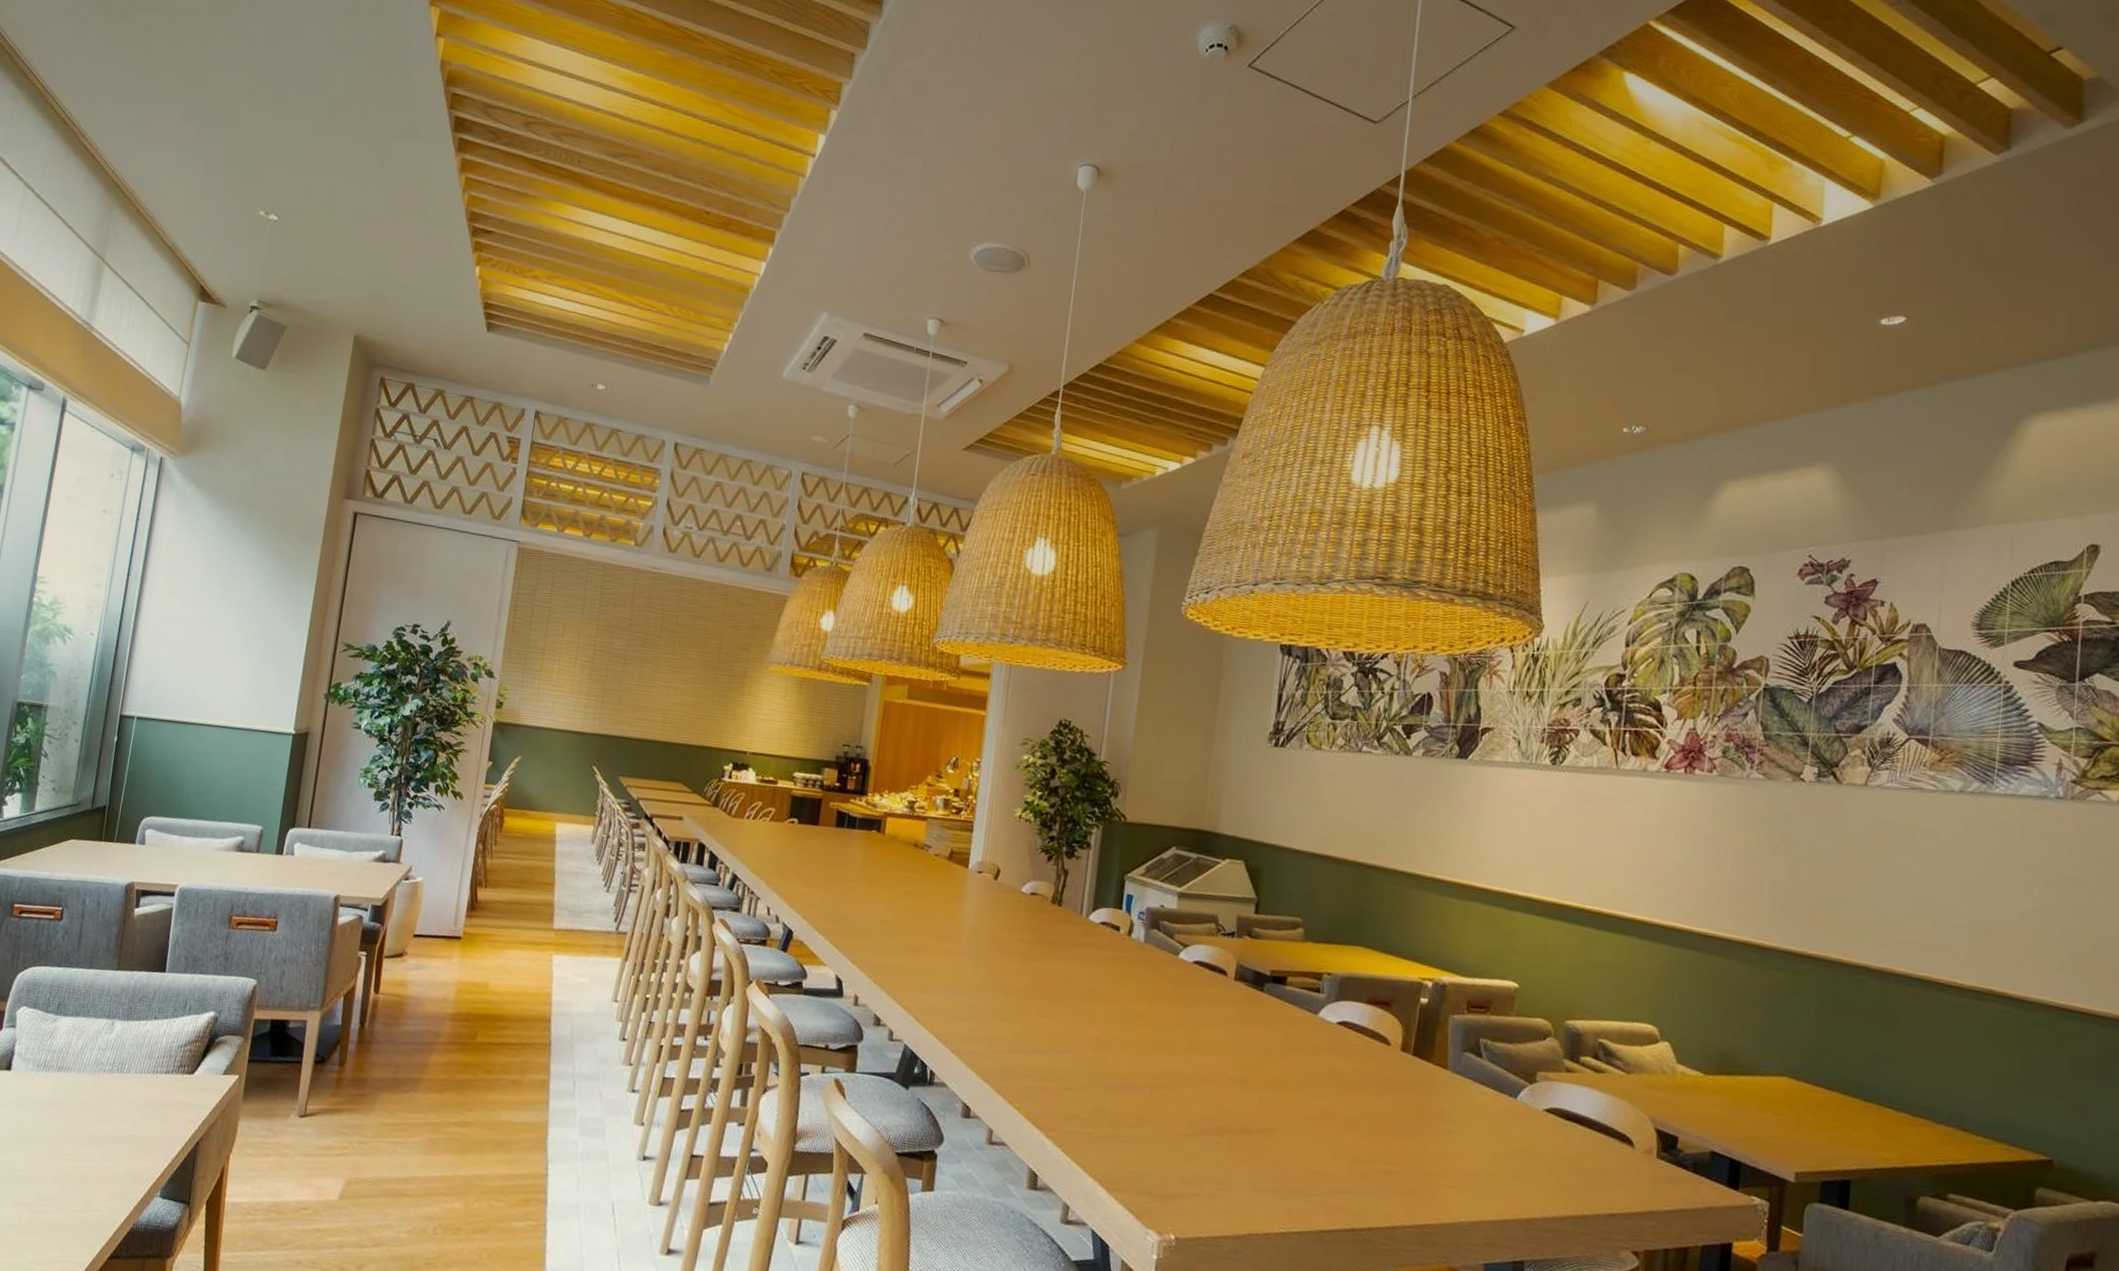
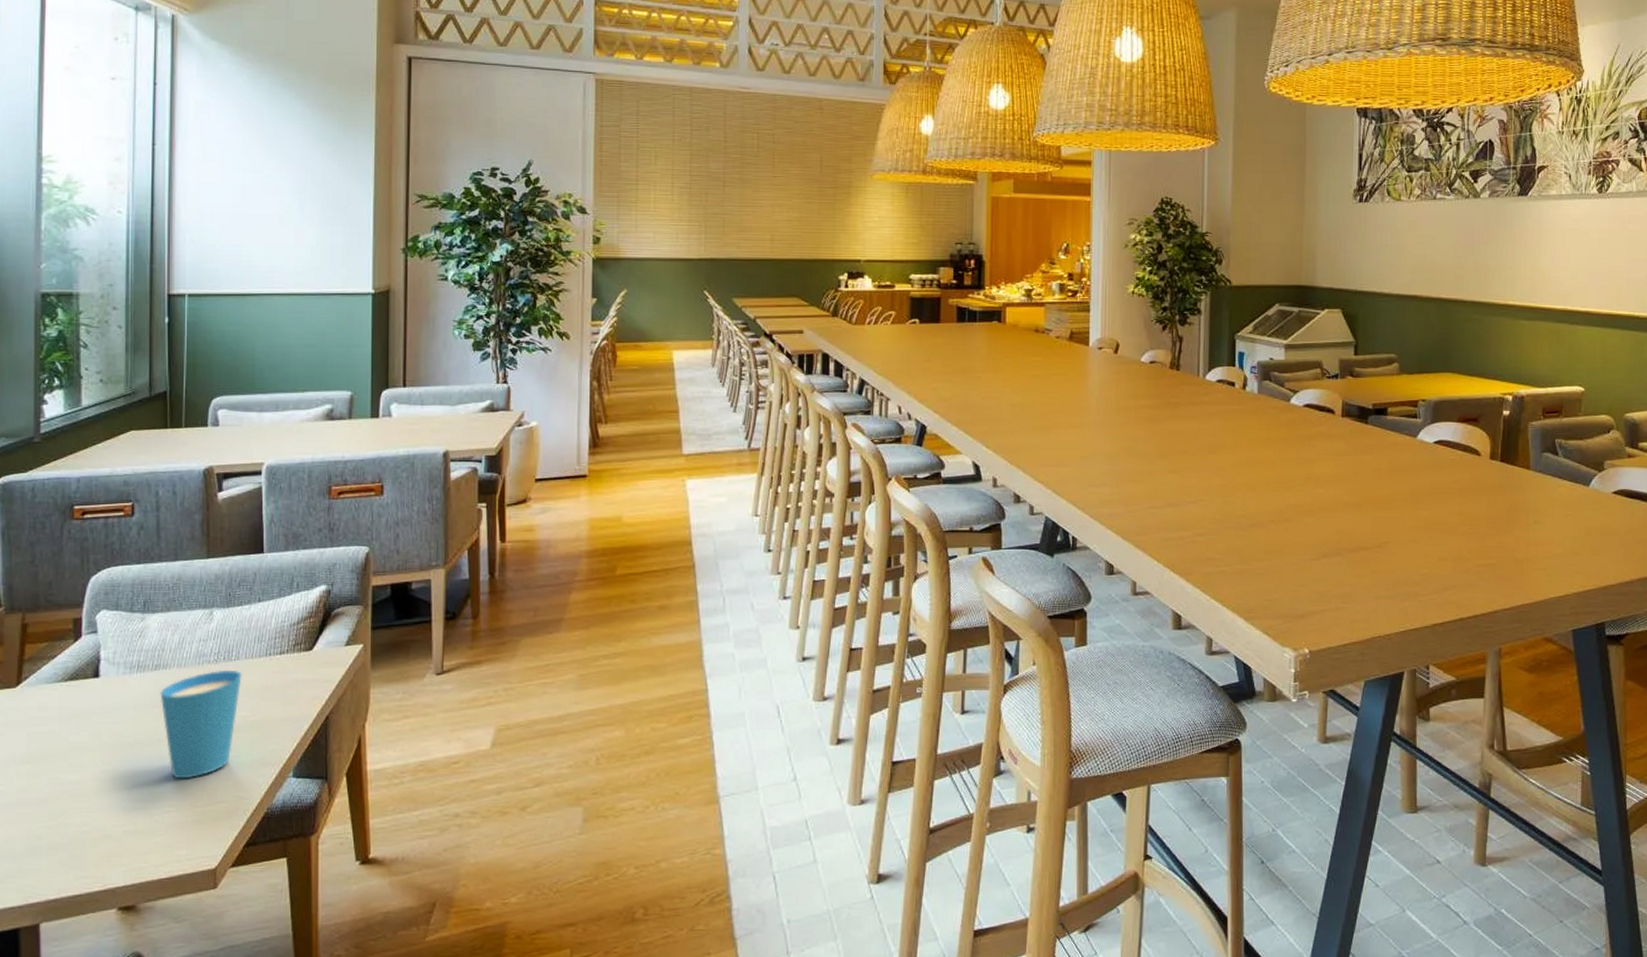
cup: none [57,1080,131,1183] -> present [160,669,242,779]

